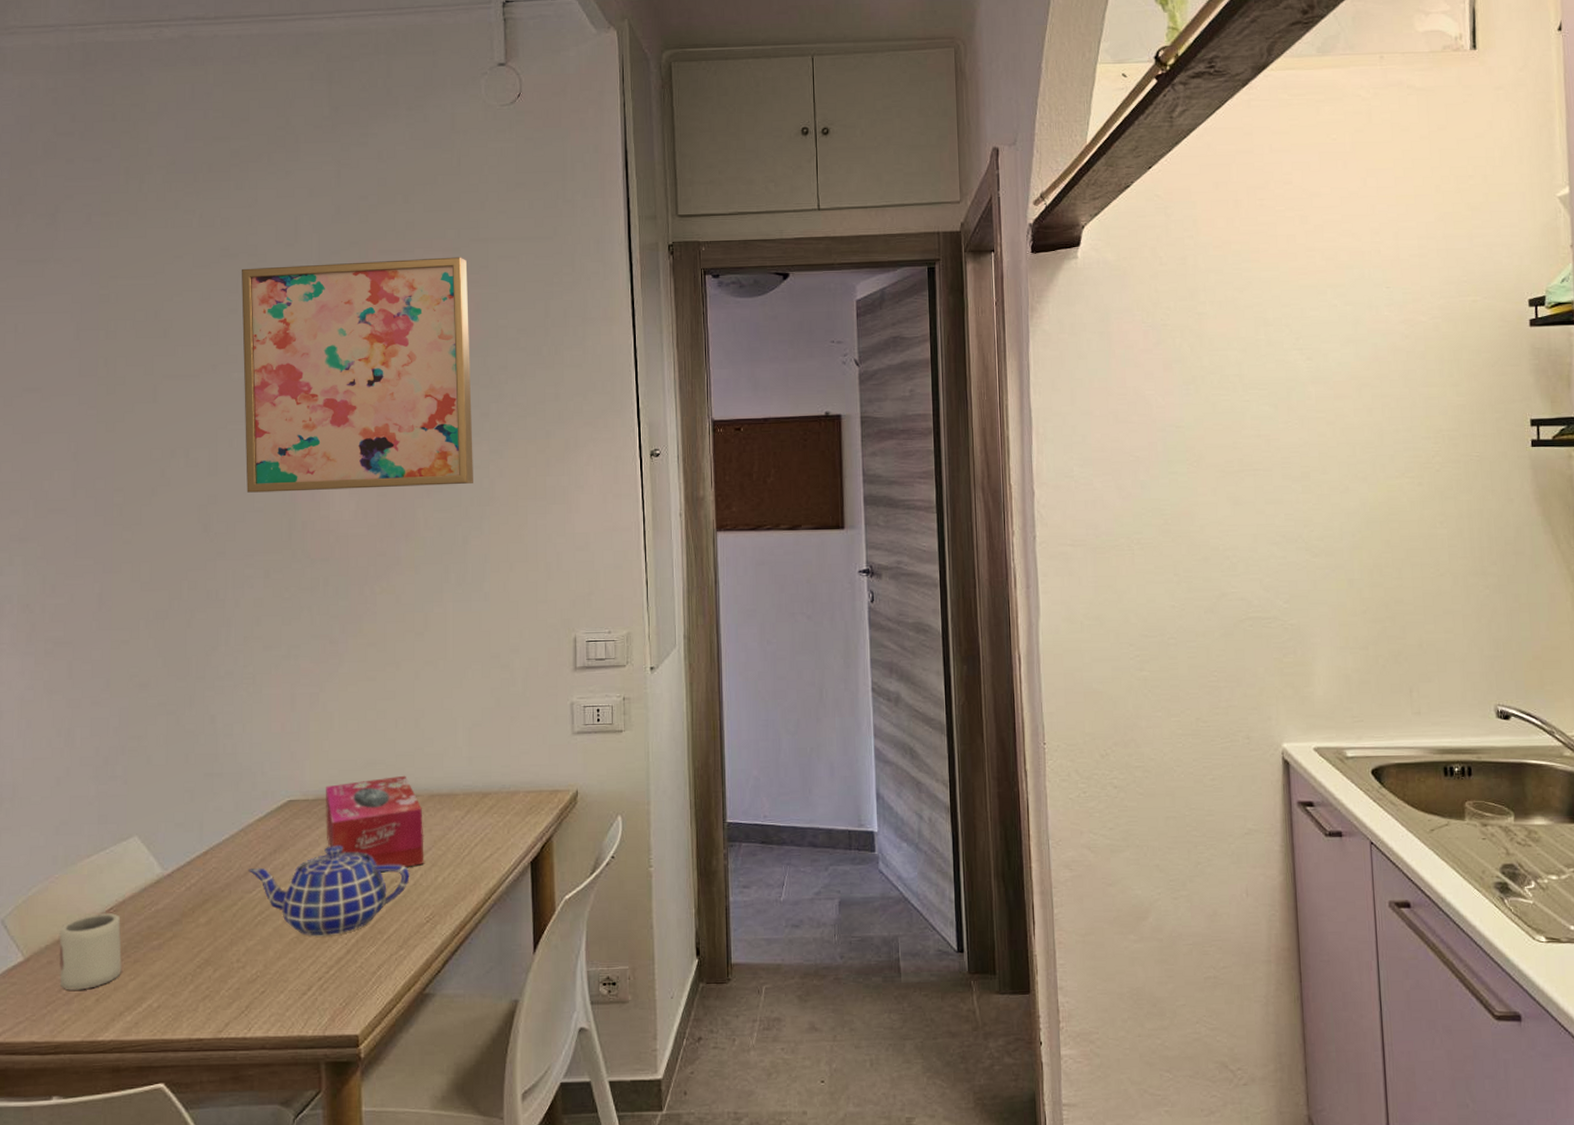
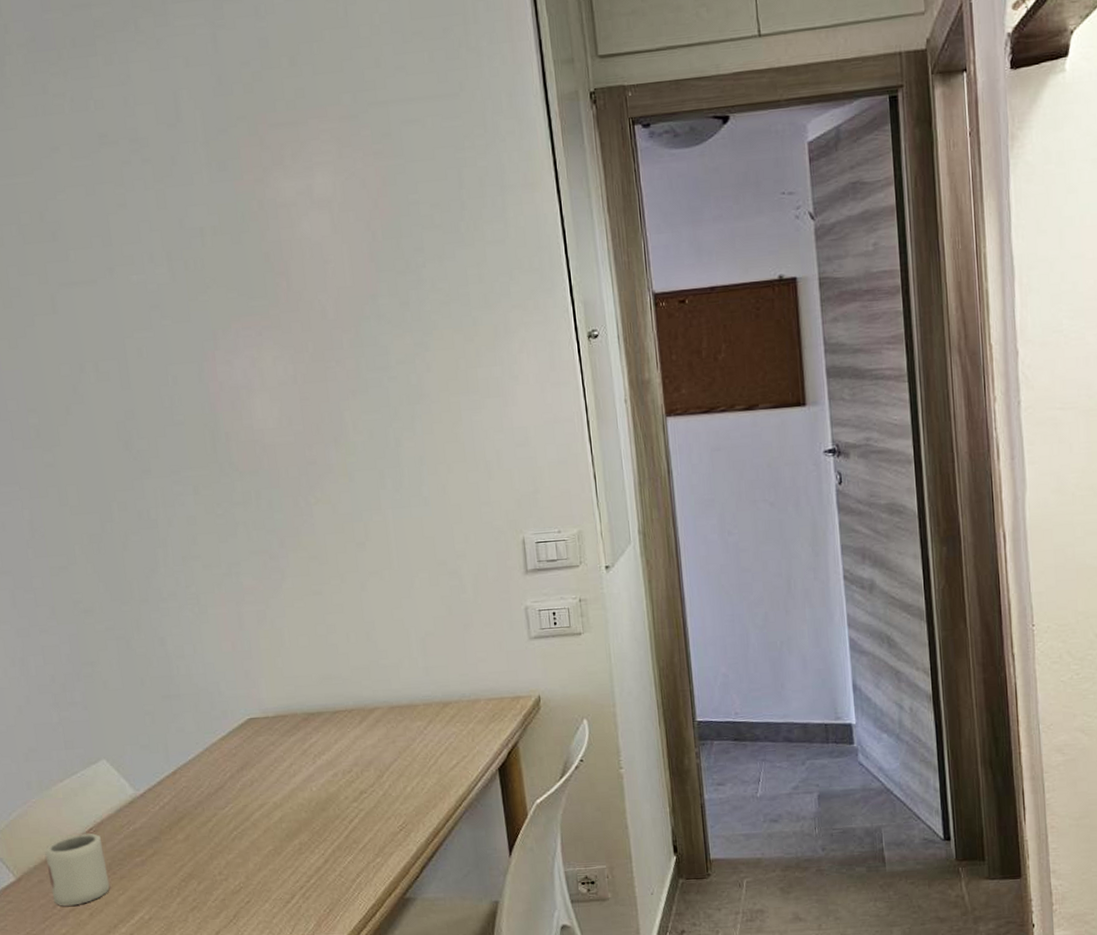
wall art: present [242,257,473,493] -> none [124,125,400,406]
teapot: present [248,845,410,937] -> none [218,760,379,848]
tissue box: present [326,775,424,867] -> none [284,688,391,779]

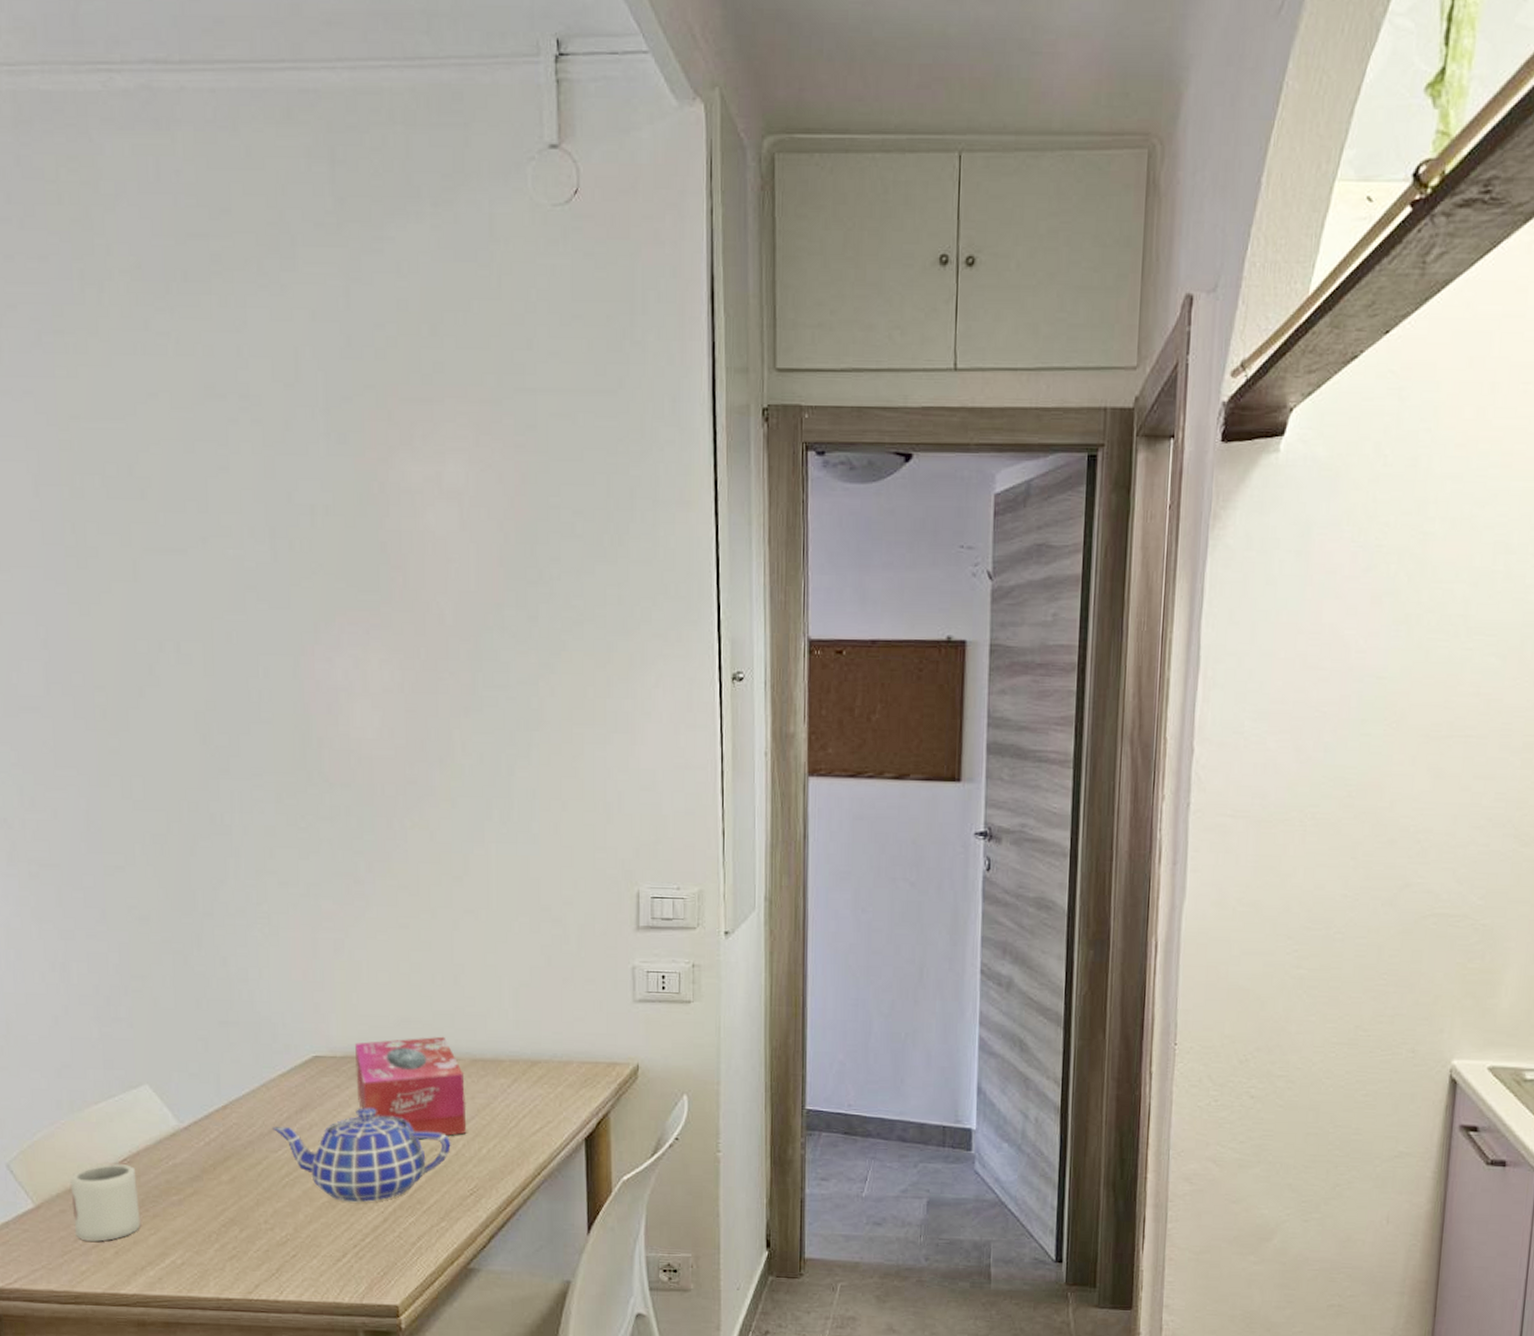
teapot: none [218,760,379,848] -> present [273,1108,451,1203]
tissue box: none [284,688,391,779] -> present [355,1036,467,1136]

